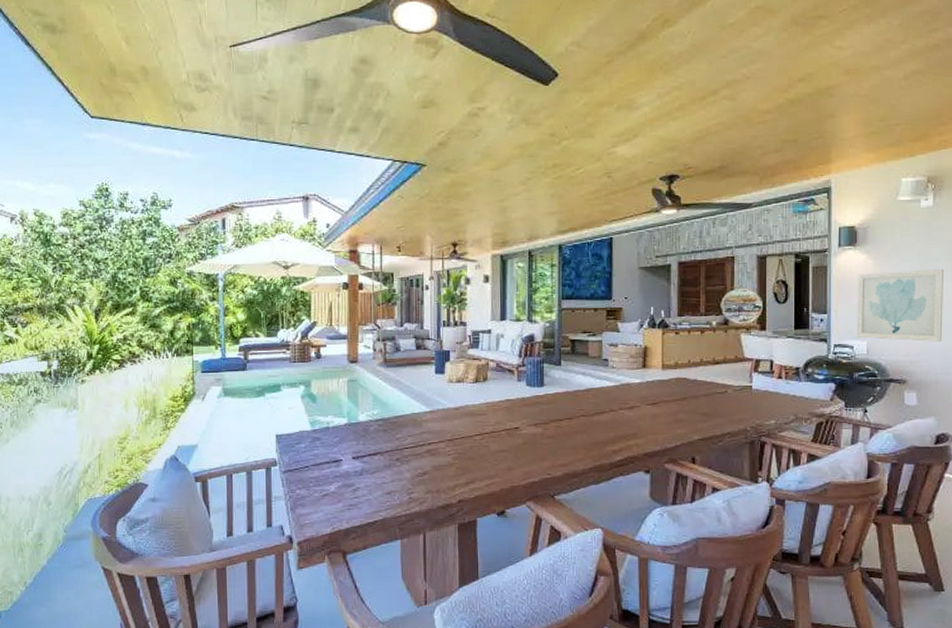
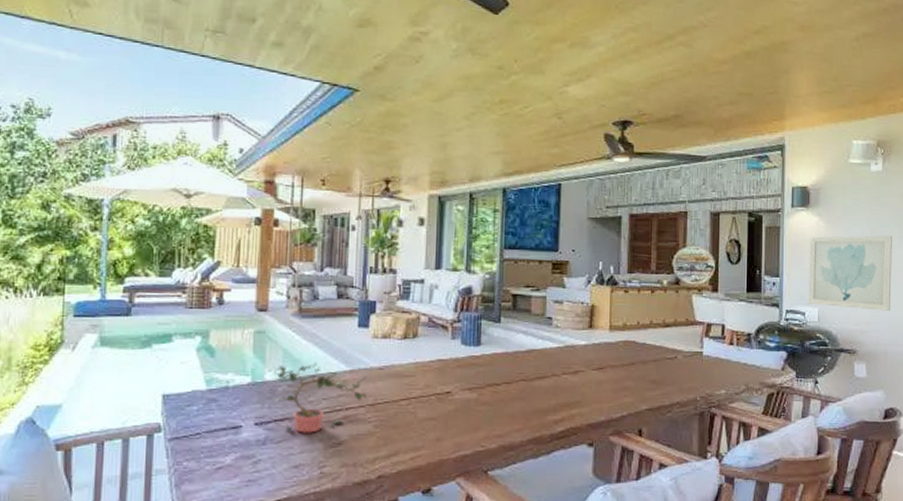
potted plant: none [364,404,446,465] -> present [272,362,368,433]

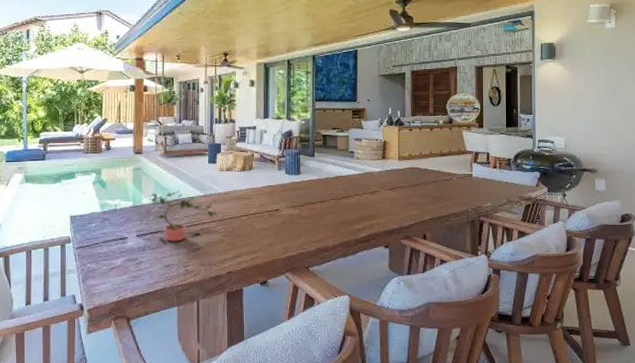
wall art: present [808,235,892,311] -> none [556,79,625,138]

